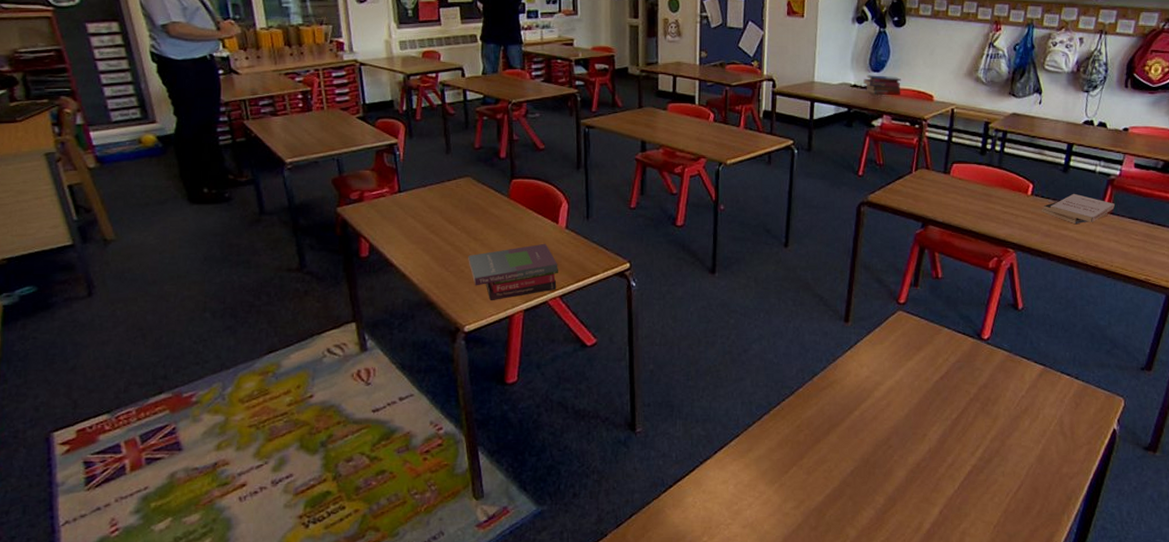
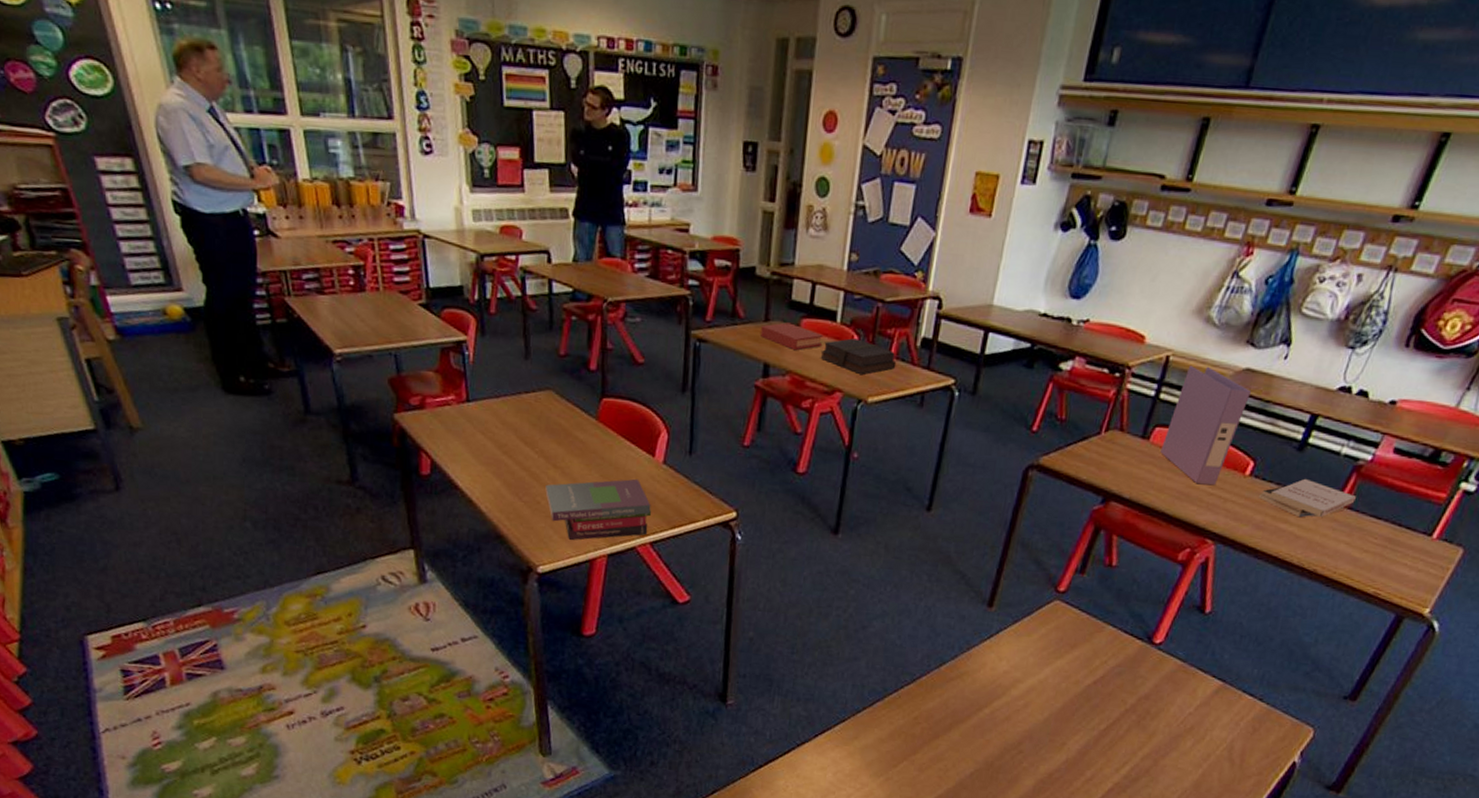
book: none [637,108,686,129] -> present [761,322,824,351]
book: none [685,116,746,143] -> present [820,338,897,374]
books: present [863,75,901,96] -> none [1056,302,1107,333]
binder: none [960,114,1019,206] -> present [1160,365,1251,486]

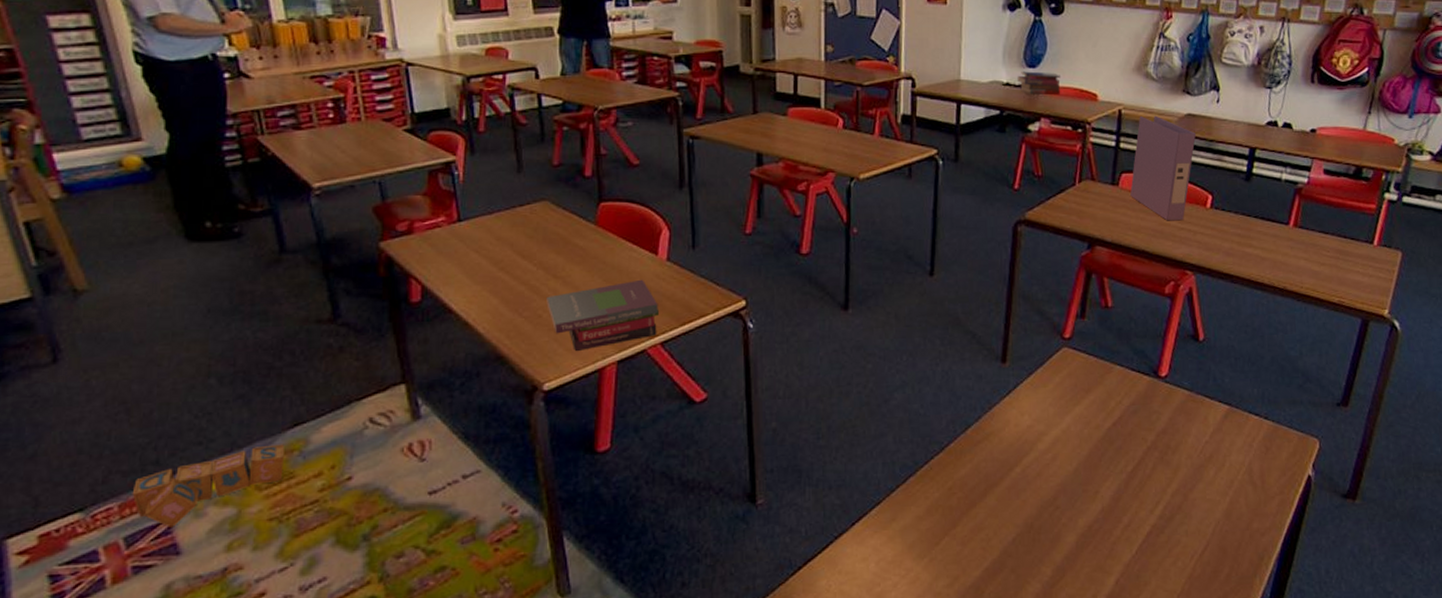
toy blocks: none [184,587,309,646] -> present [132,444,284,528]
book: present [761,322,824,351] -> none [751,113,811,138]
book: present [820,338,897,374] -> none [809,121,882,153]
books: none [1056,302,1107,333] -> present [1017,71,1061,96]
books: present [1258,478,1357,518] -> none [1222,205,1304,241]

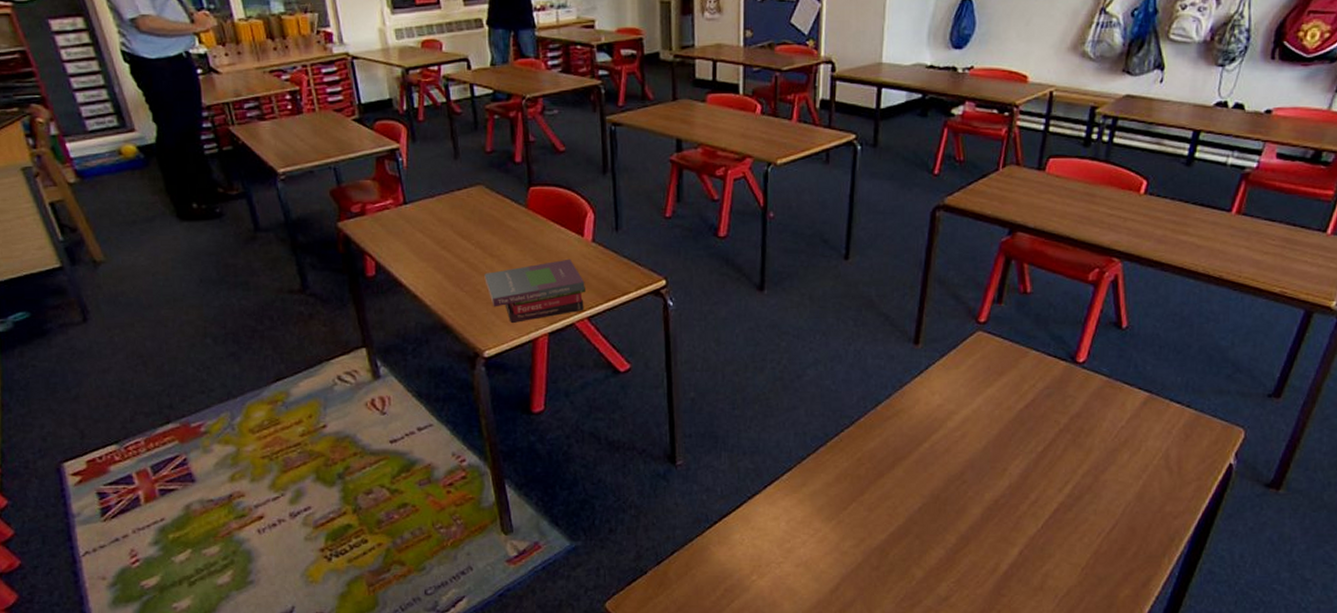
toy blocks: present [132,444,284,528] -> none [154,395,271,460]
books: present [1017,71,1061,96] -> none [942,52,988,78]
binder: present [1130,115,1196,221] -> none [1057,97,1133,207]

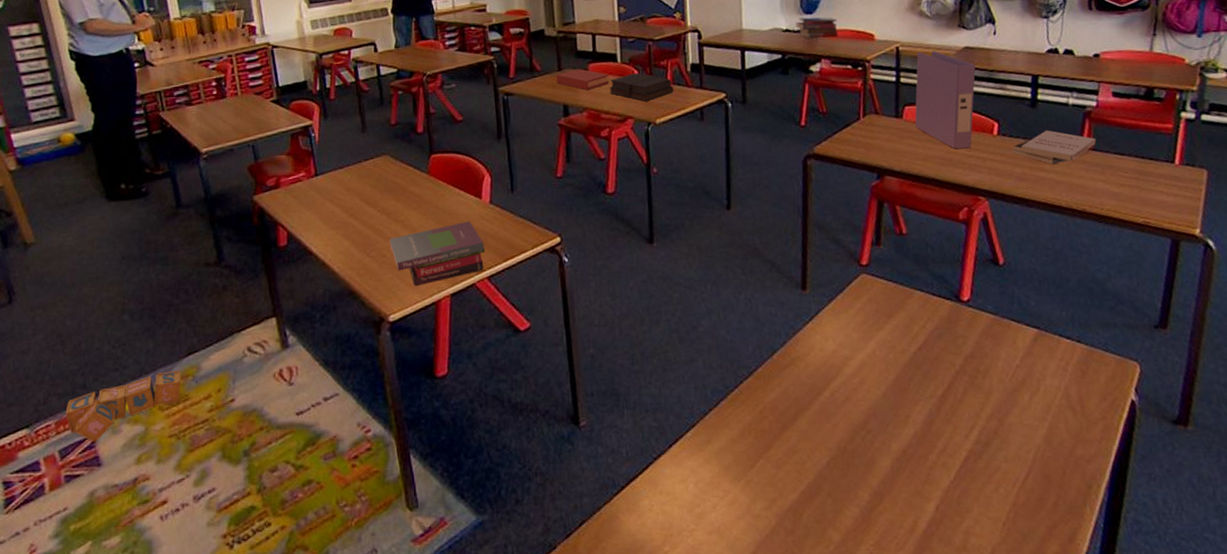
toy blocks: none [154,395,271,460] -> present [65,370,181,442]
book: none [670,99,729,124] -> present [556,69,610,91]
book: none [728,107,800,139] -> present [609,73,674,101]
books: none [942,52,988,78] -> present [796,17,839,39]
binder: none [1057,97,1133,207] -> present [914,50,976,150]
books: none [1155,191,1249,228] -> present [1011,130,1097,165]

